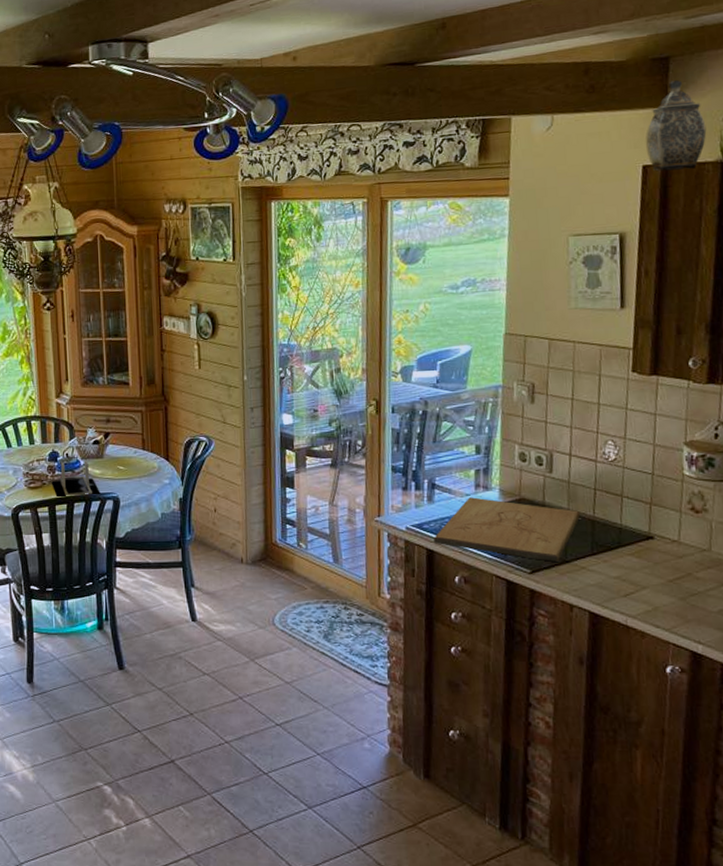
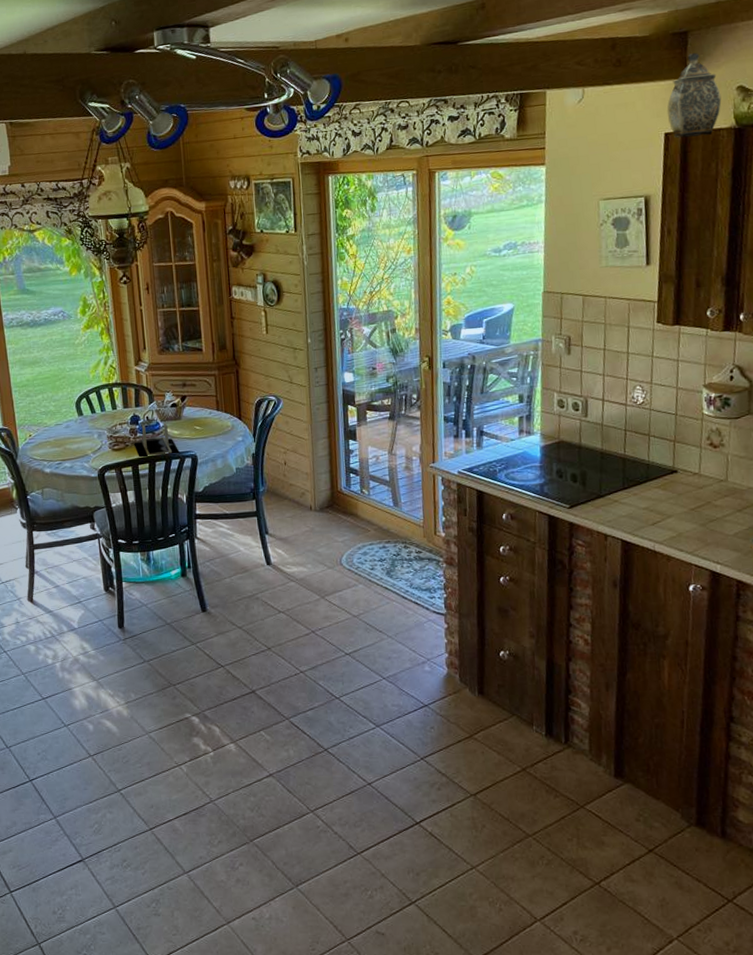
cutting board: present [433,497,581,563] -> none [482,441,613,498]

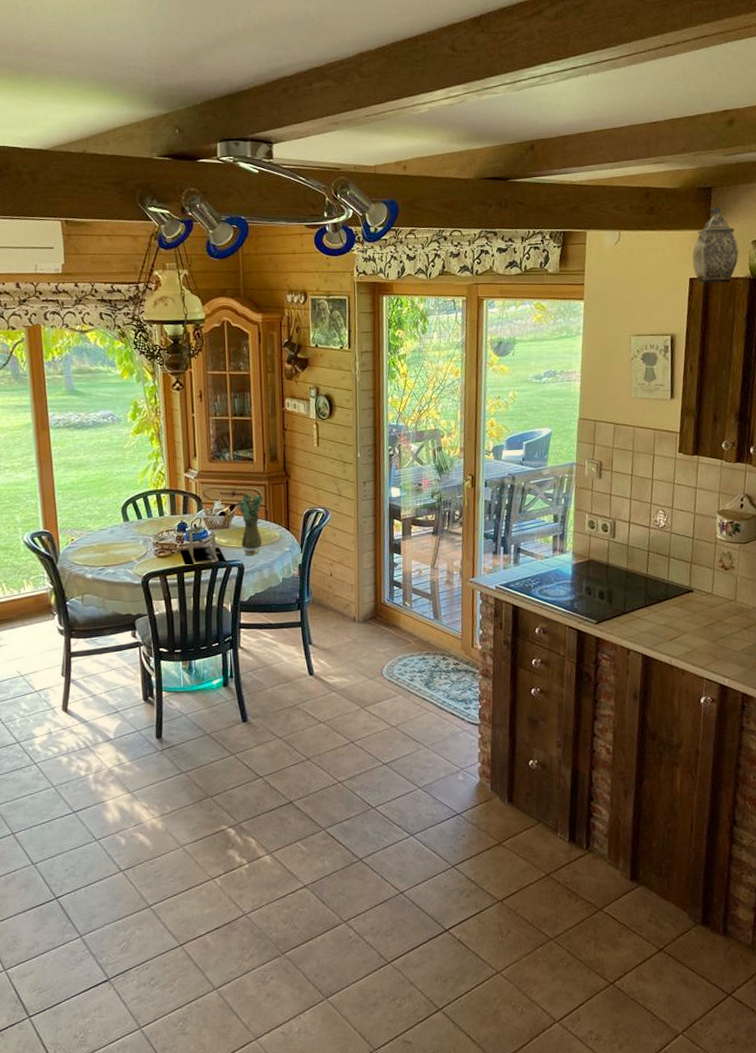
vase: none [187,382,215,447] -> present [236,492,263,556]

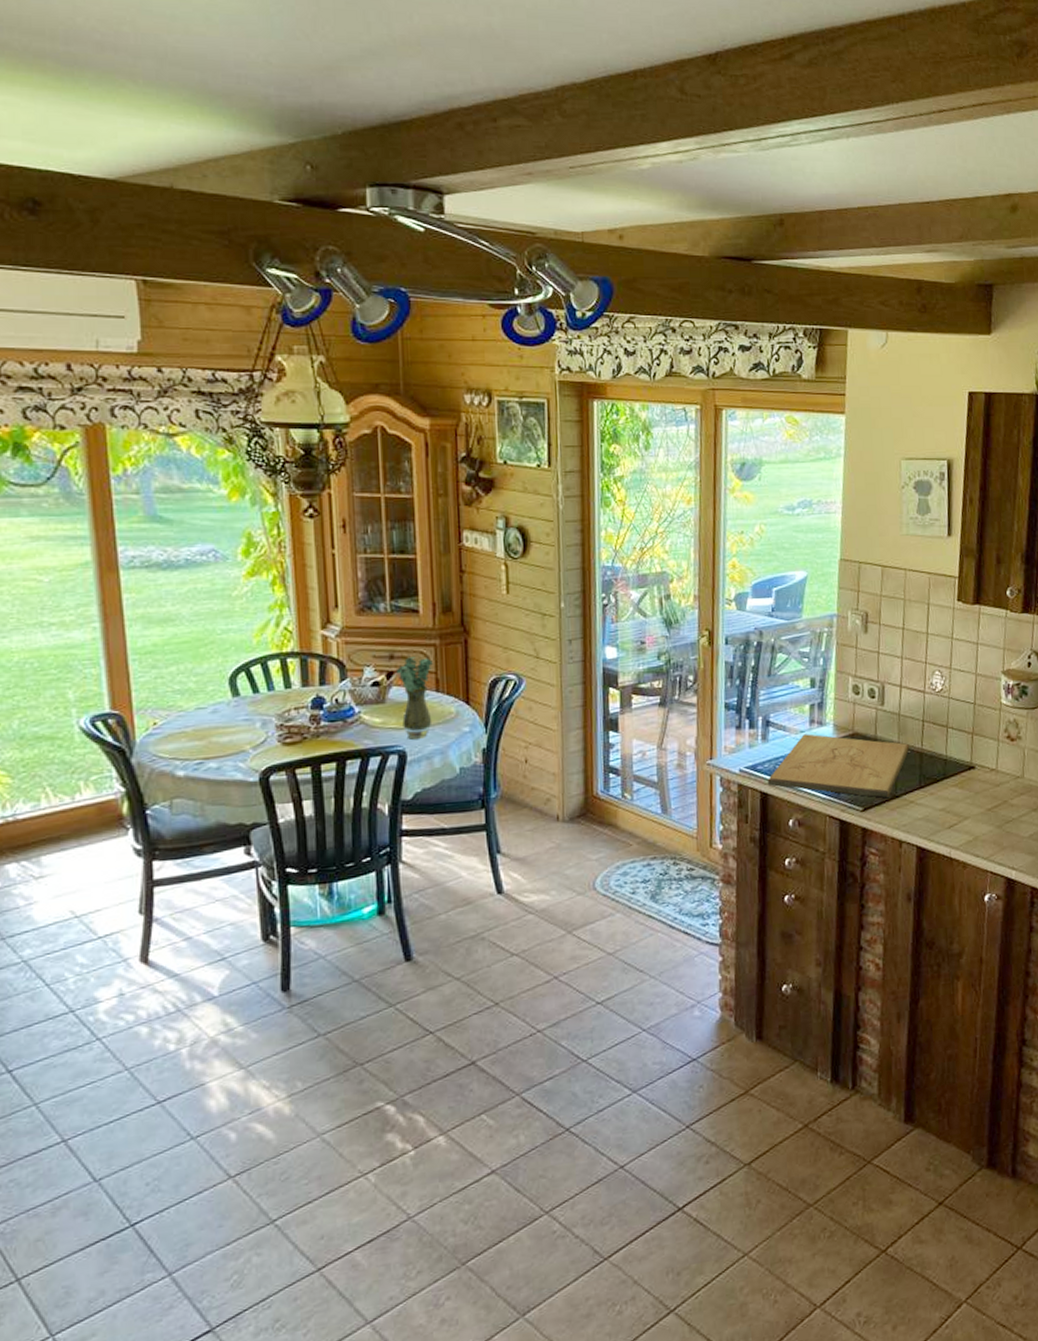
napkin holder: present [180,530,227,567] -> none [315,706,383,756]
cutting board: none [518,559,637,614] -> present [767,733,910,799]
decorative jar: present [692,206,739,284] -> none [971,308,1024,400]

